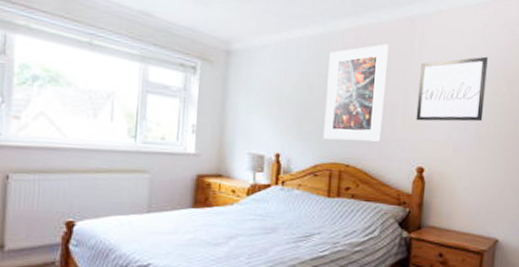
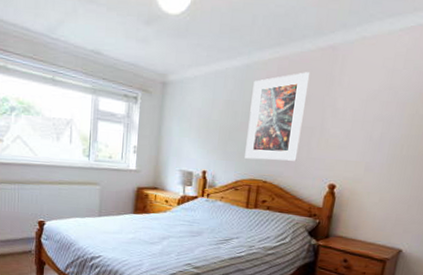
wall art: present [416,56,488,122] -> none [331,81,408,143]

